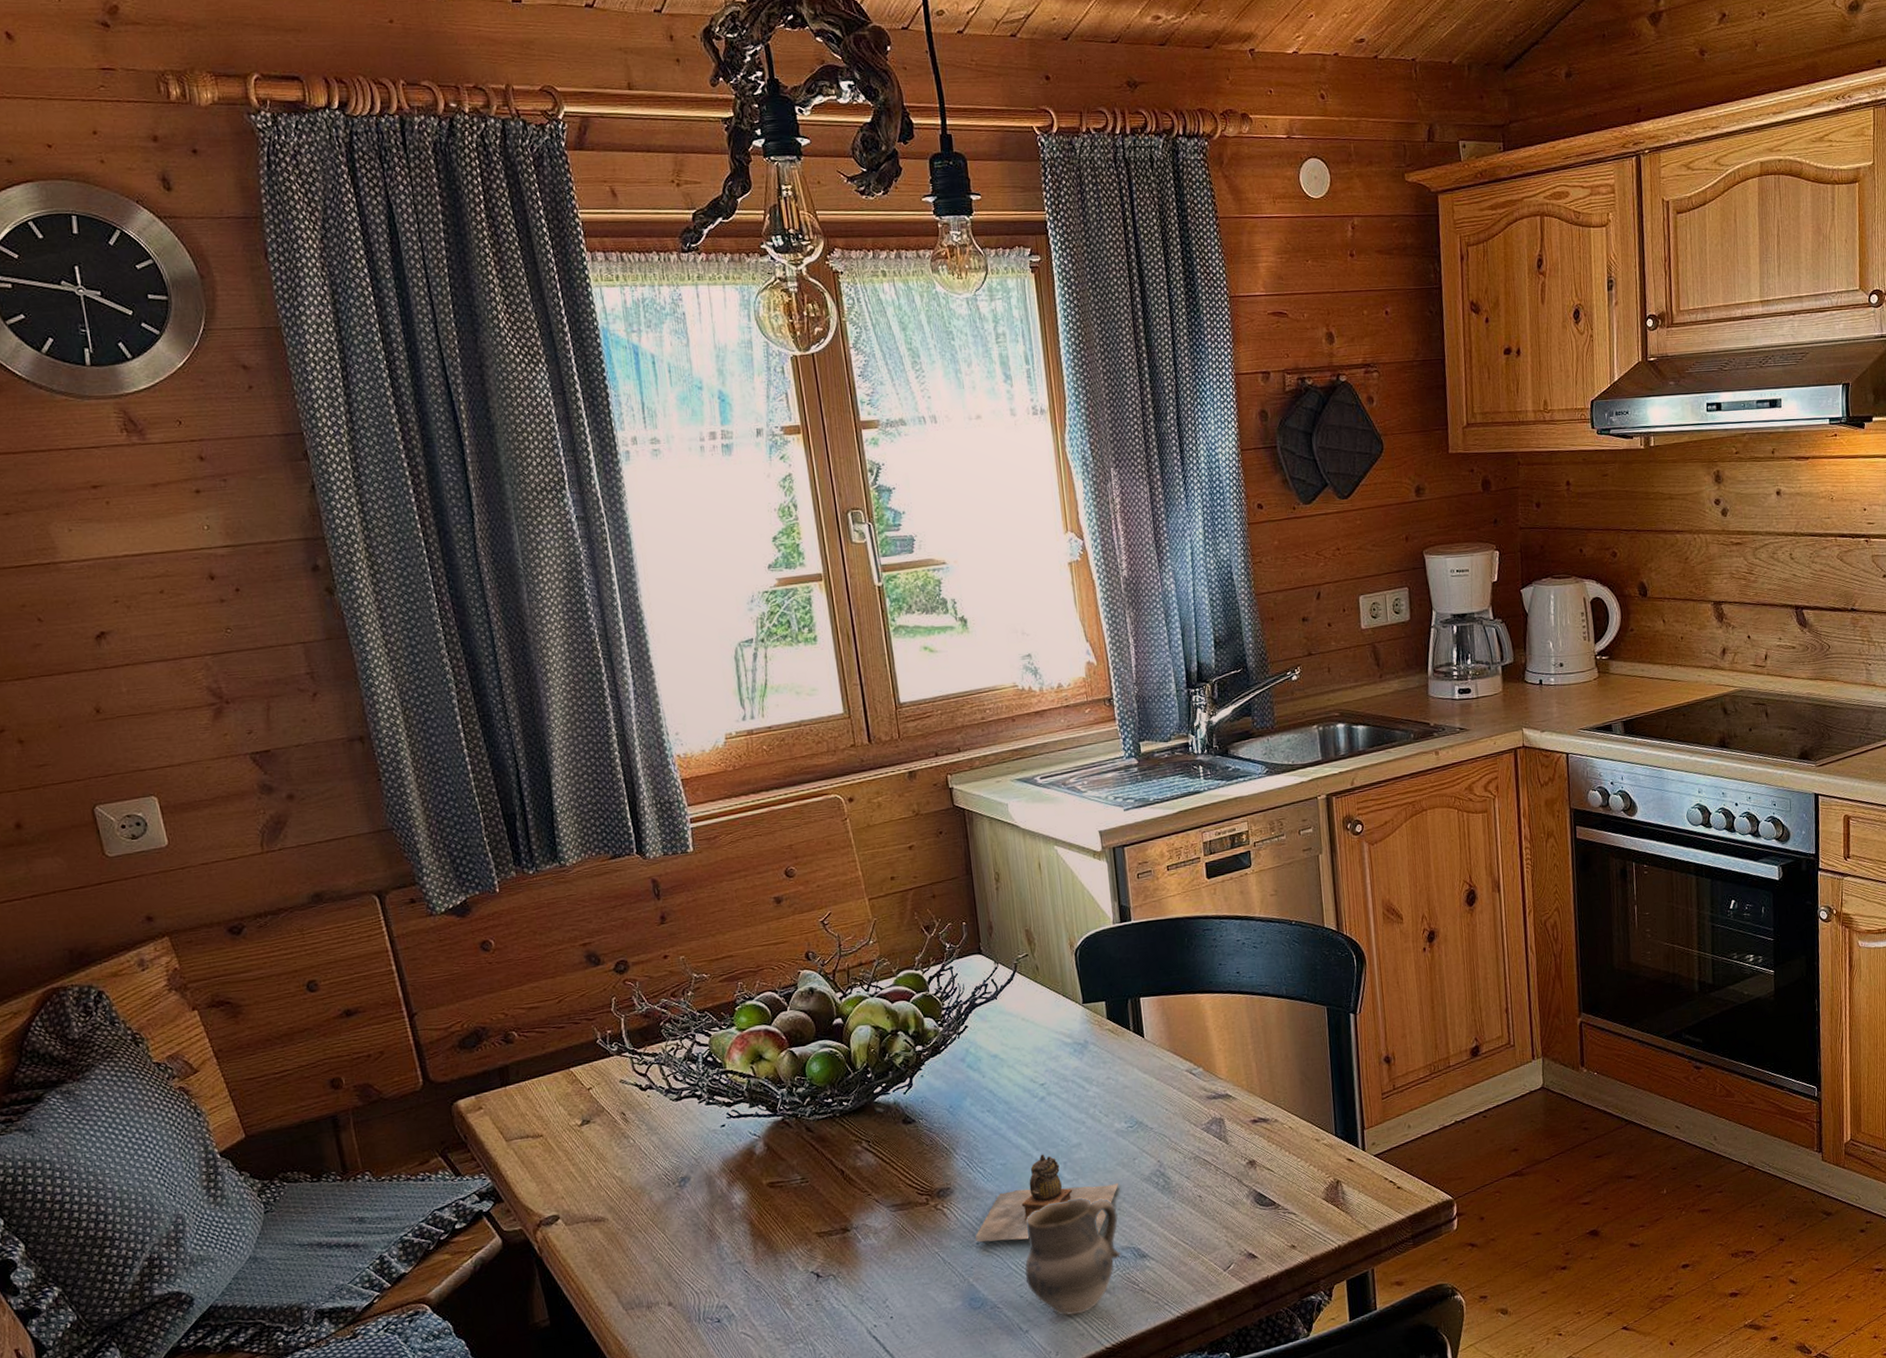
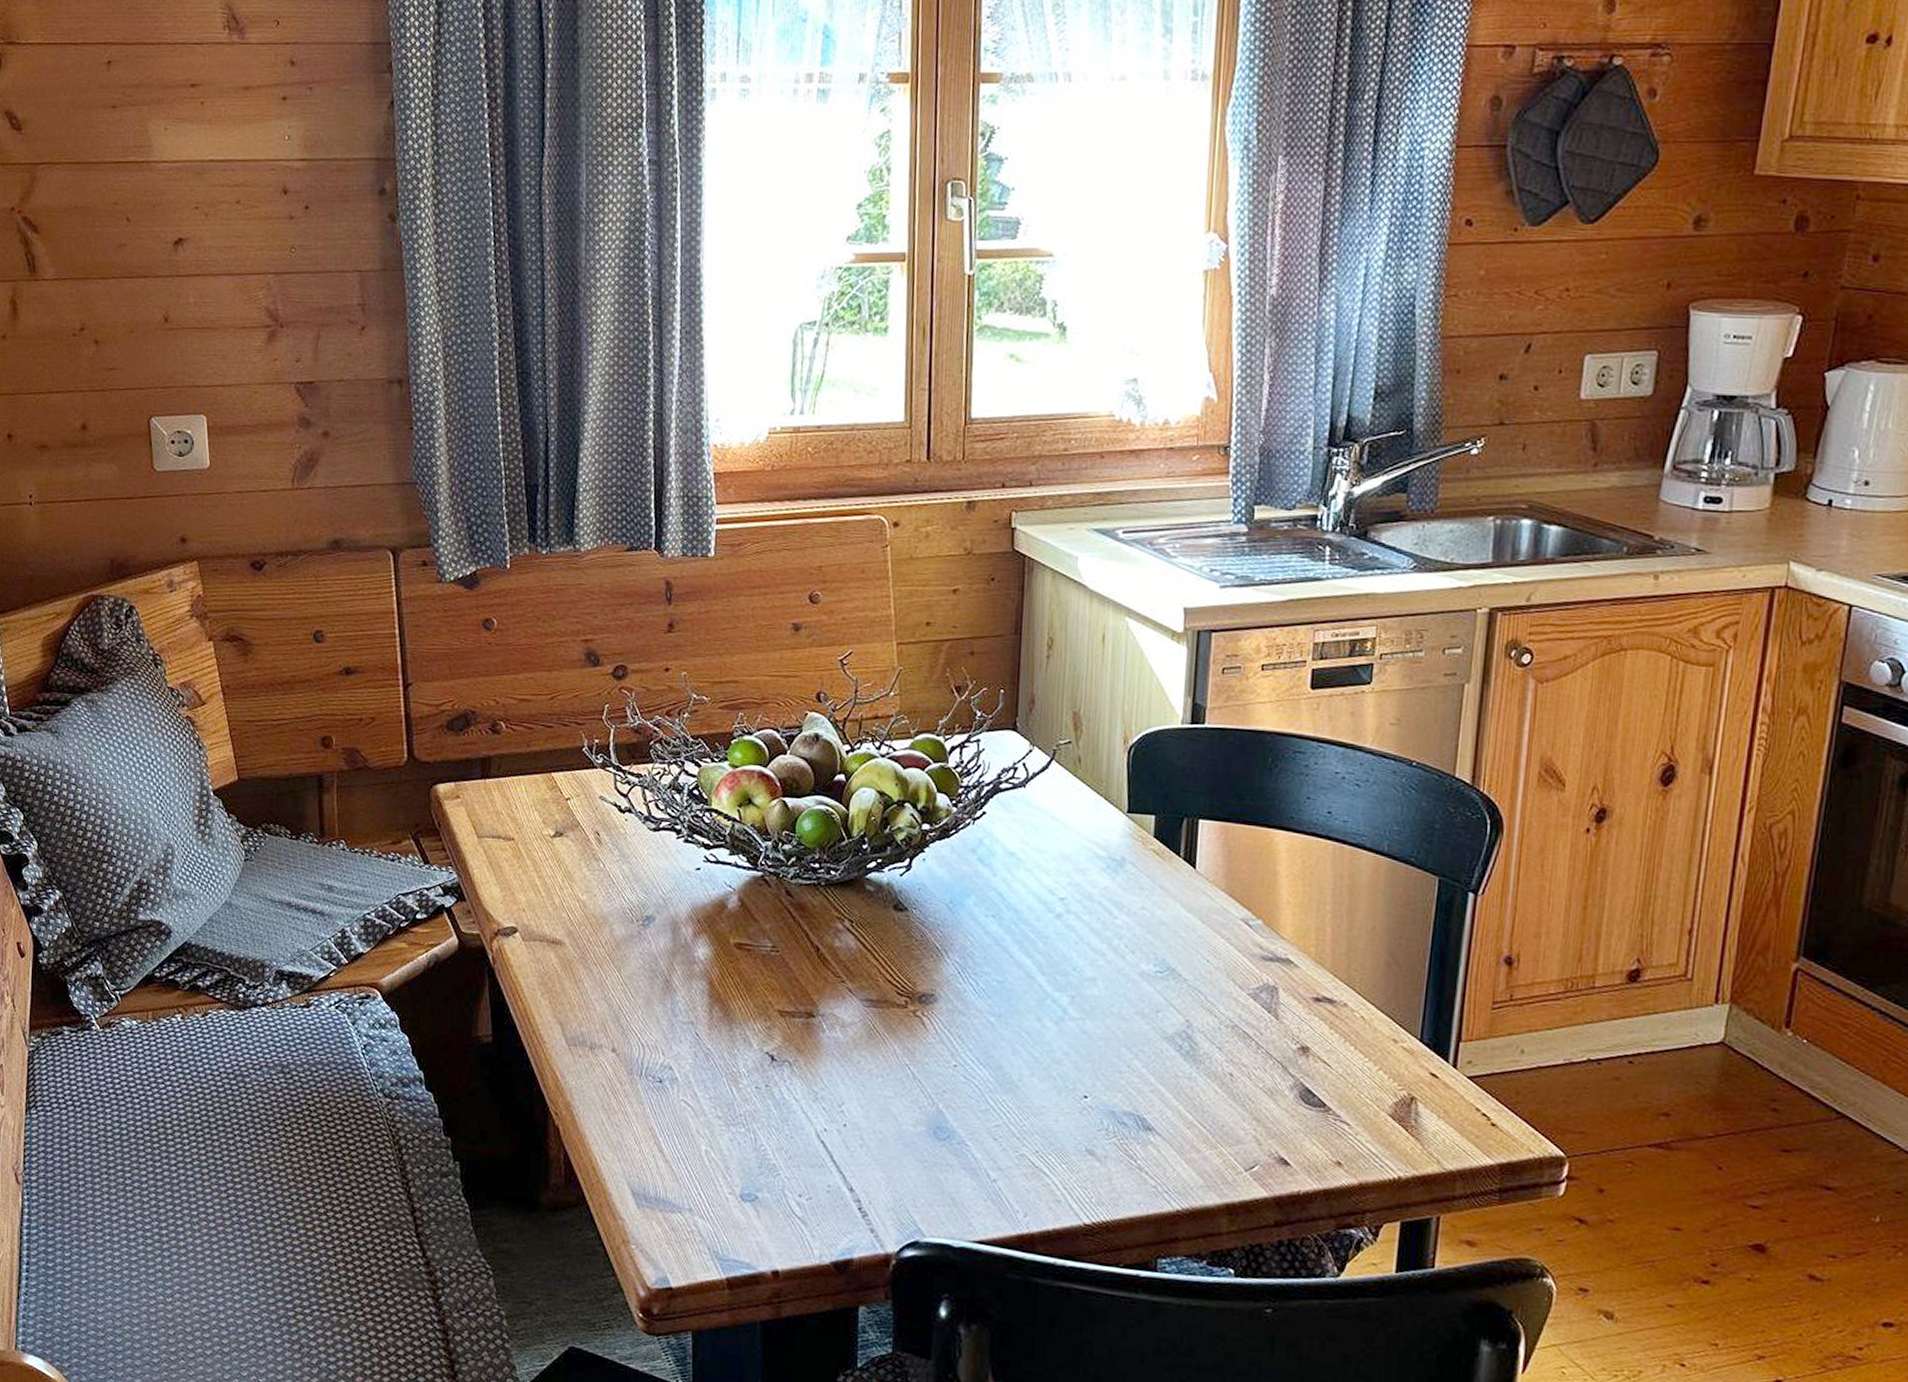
teapot: present [975,1154,1119,1243] -> none [953,980,1134,1089]
cup: present [1024,1198,1120,1316] -> none [1004,1040,1126,1177]

